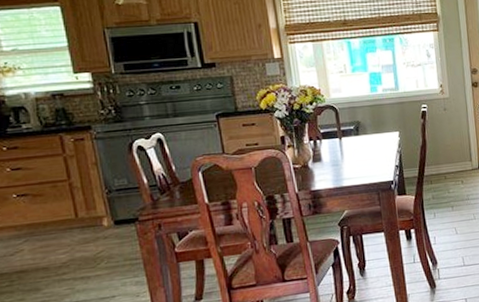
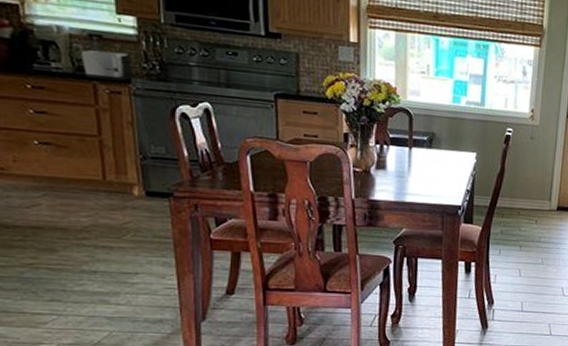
toaster: none [46,104,92,133] -> present [80,50,132,81]

